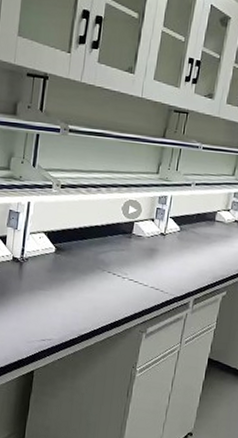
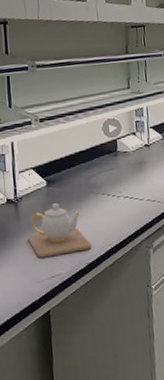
teapot: none [26,271,87,322] -> present [27,203,92,258]

